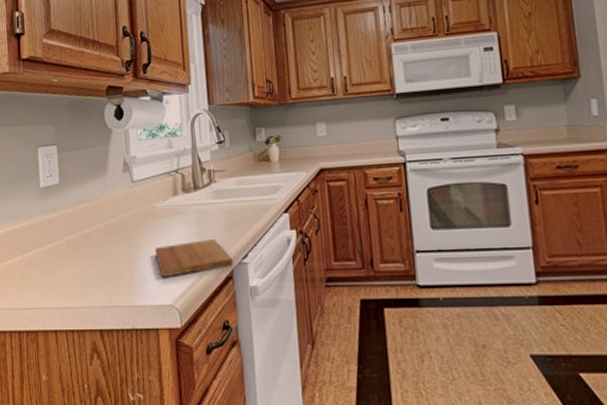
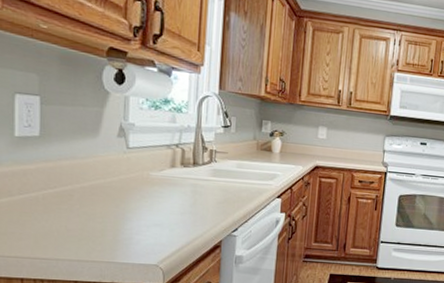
cutting board: present [155,238,233,278] -> none [144,211,223,241]

